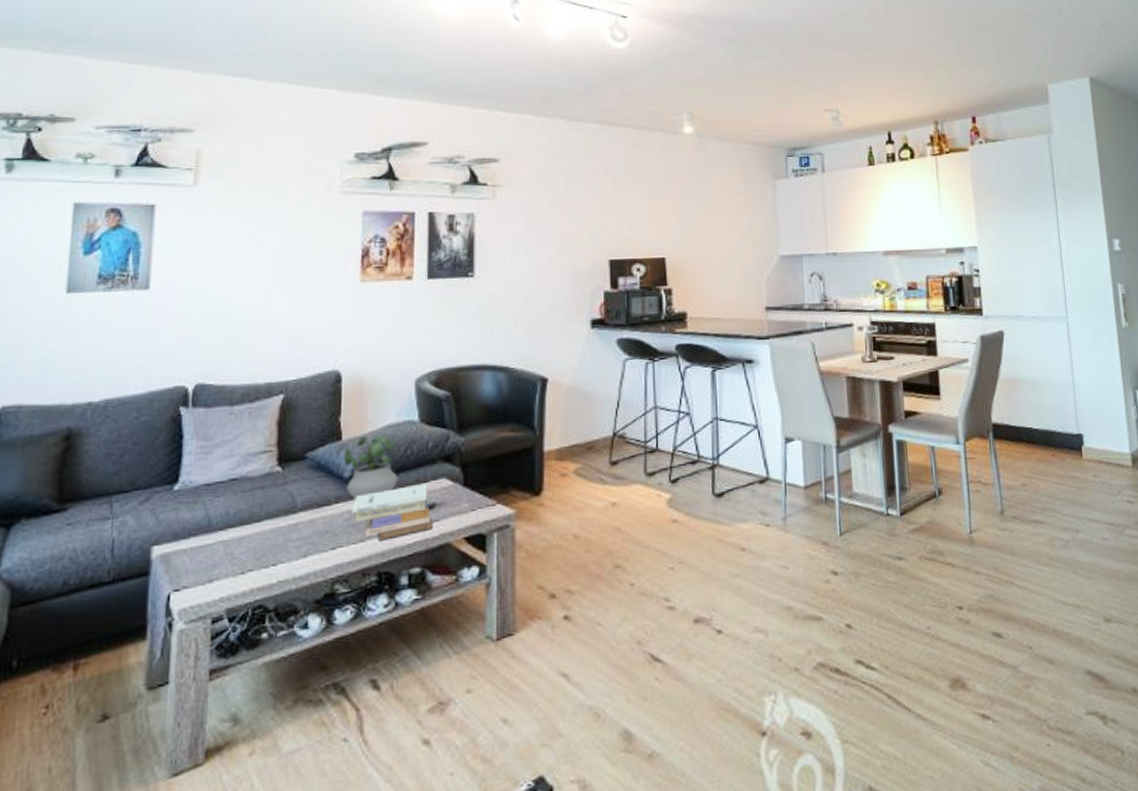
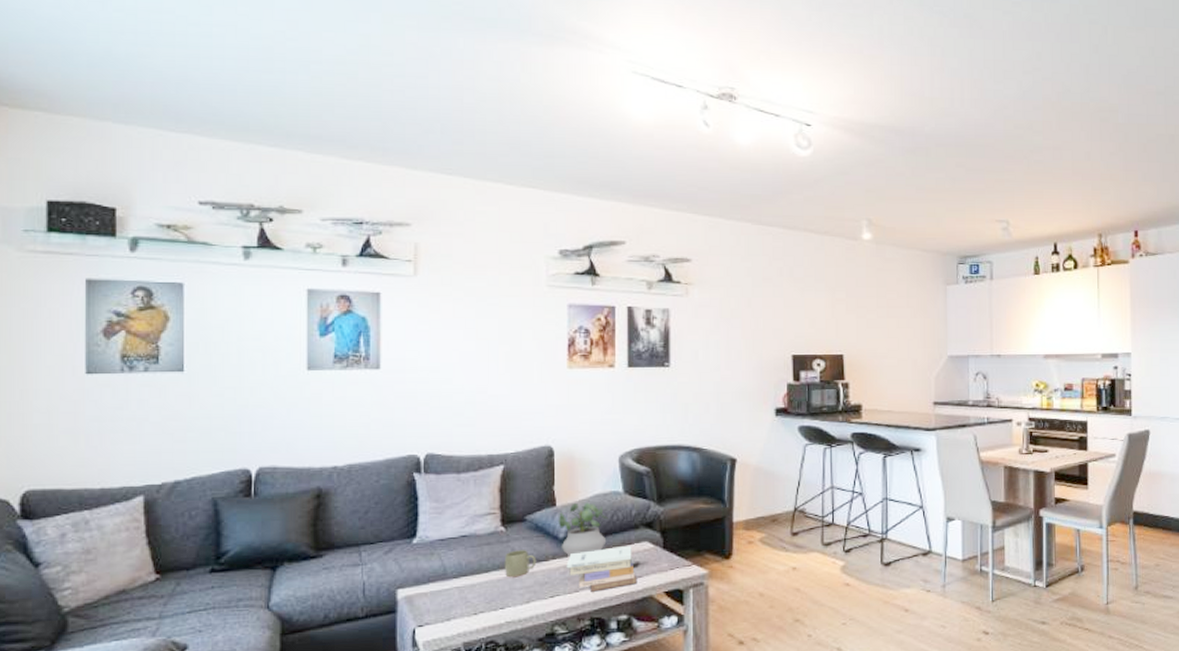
mug: none [278,493,317,528] -> present [504,550,537,578]

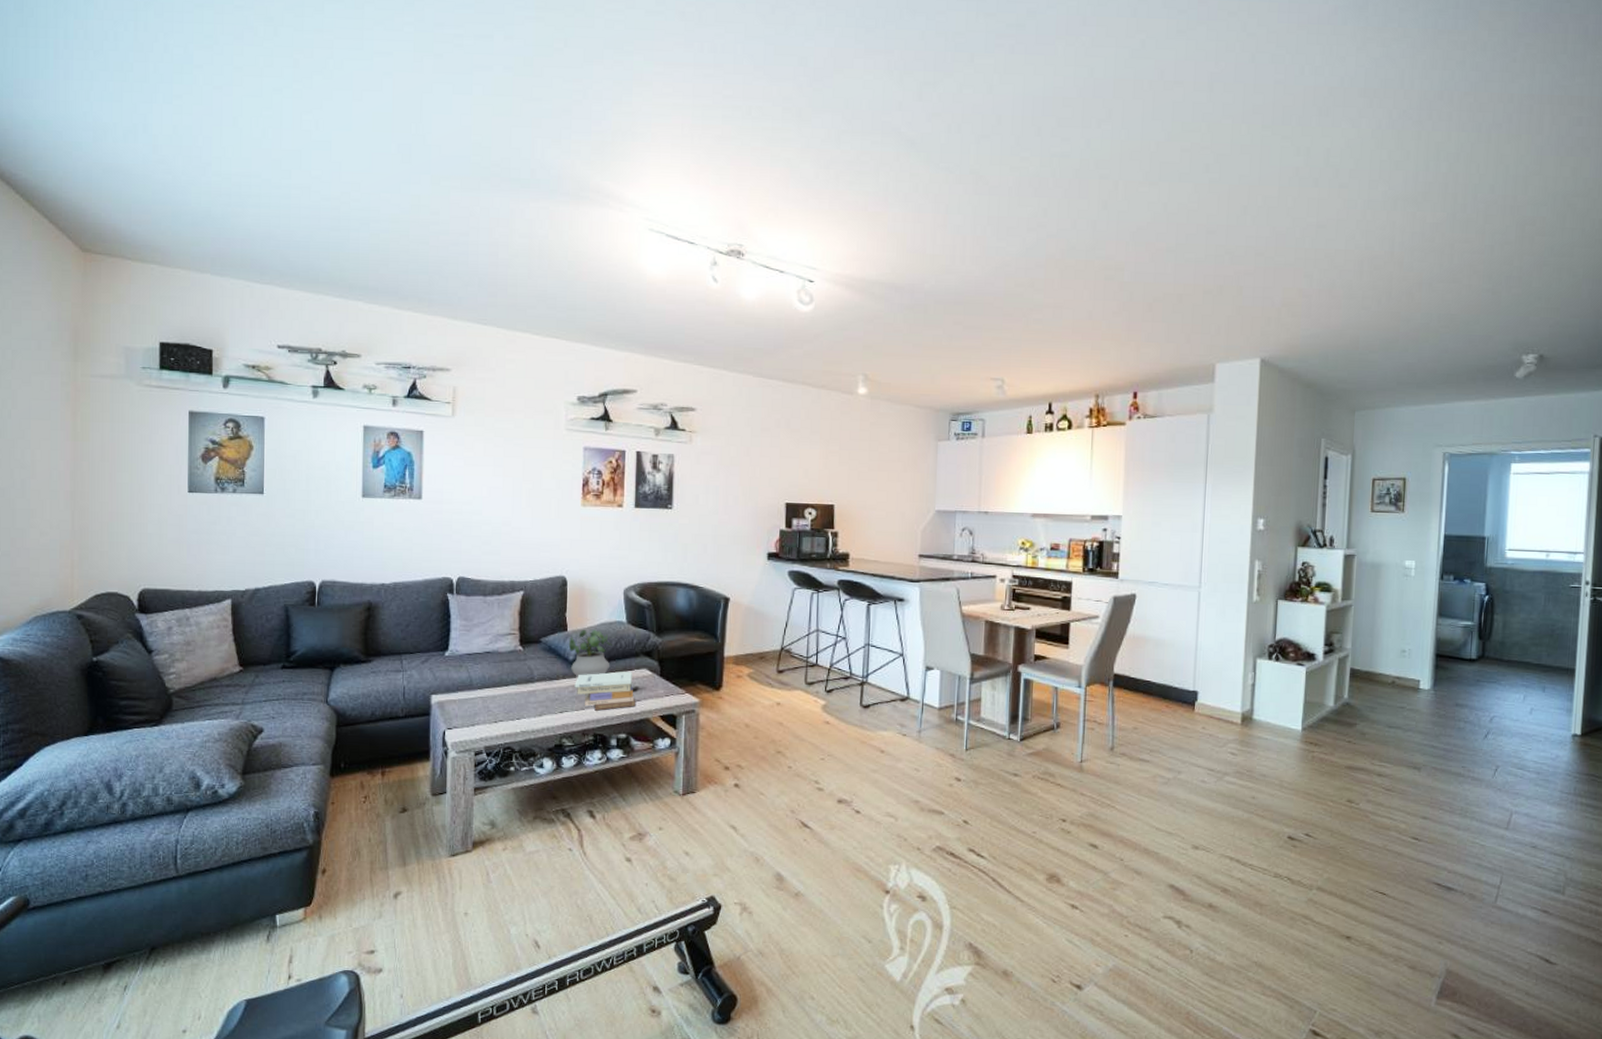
mug: present [504,550,537,578] -> none [521,668,549,693]

